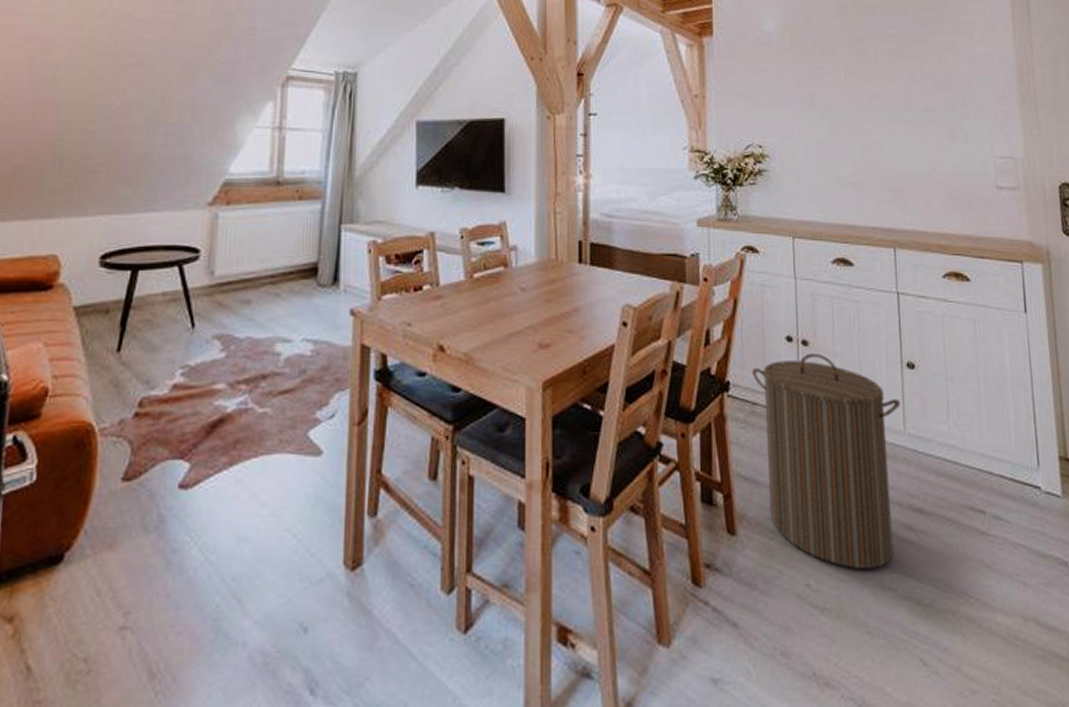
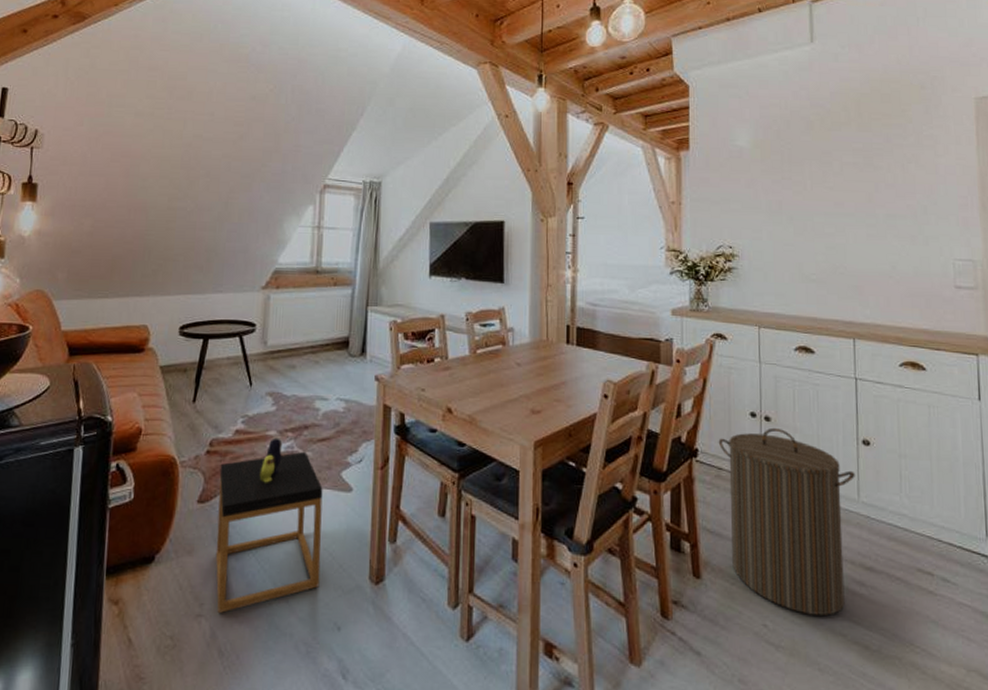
side table: none [145,392,285,622] -> present [215,438,323,613]

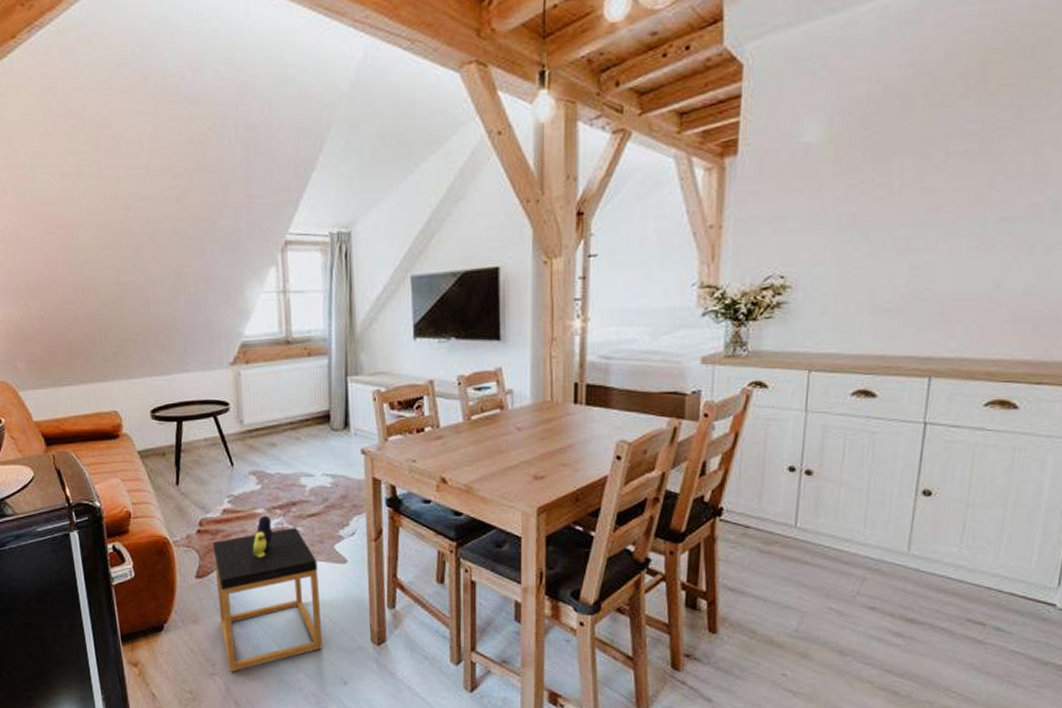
laundry hamper: present [718,427,855,616] -> none [747,481,908,665]

